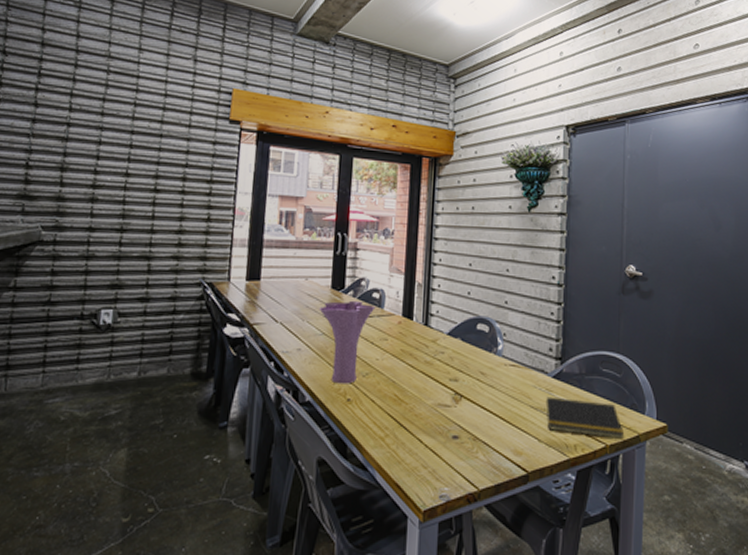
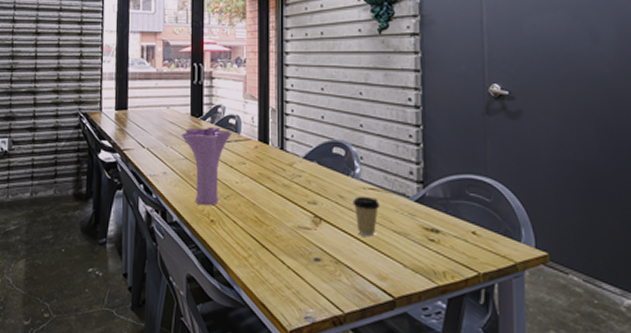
coffee cup: none [493,372,520,412] -> present [353,196,380,236]
notepad: present [544,396,624,440] -> none [408,221,498,269]

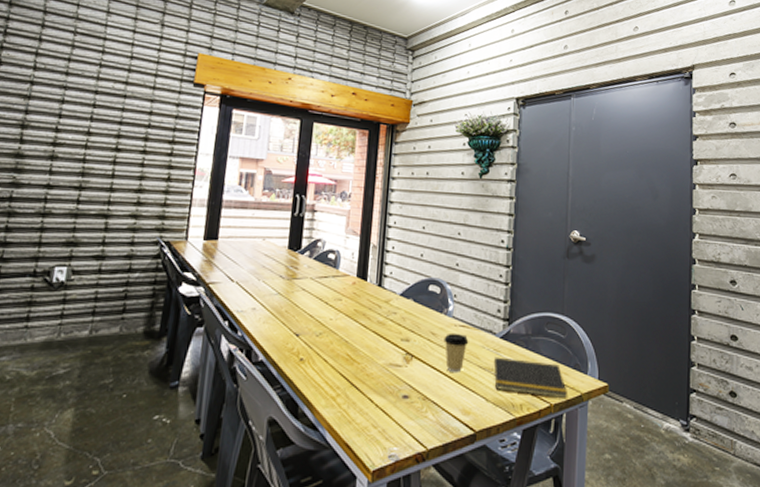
vase: present [180,126,233,206] -> none [275,261,331,344]
notepad: none [408,221,498,269] -> present [492,357,567,399]

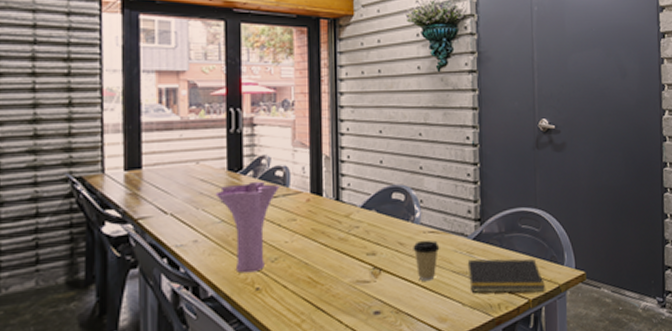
vase: none [275,261,331,344] -> present [215,181,280,274]

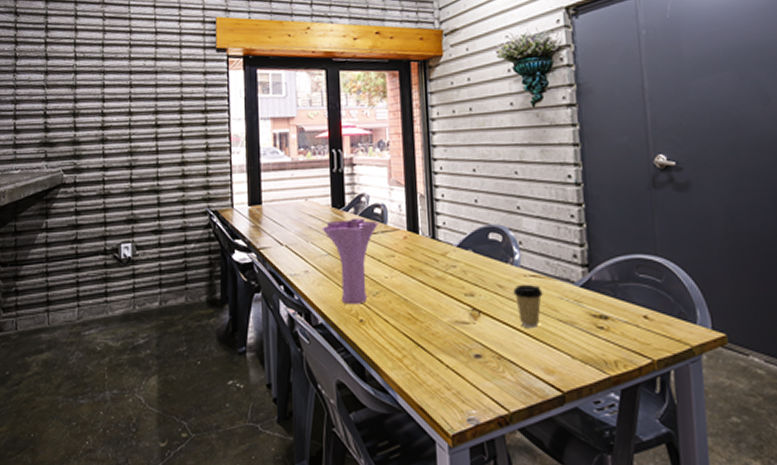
notepad: present [466,258,545,293] -> none [574,308,673,354]

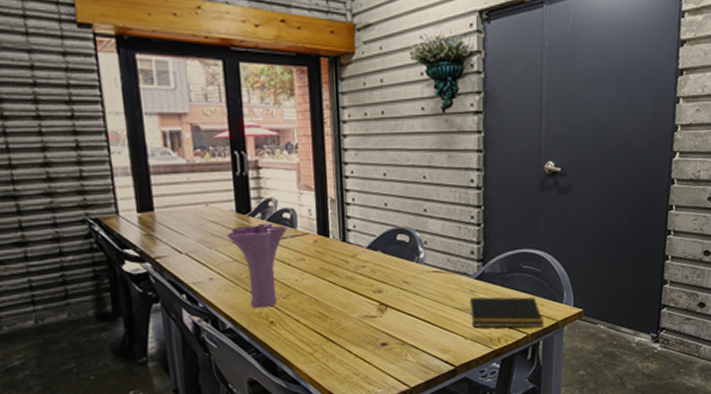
coffee cup: present [513,284,543,327] -> none [417,279,443,316]
notepad: none [574,308,673,354] -> present [468,297,543,328]

